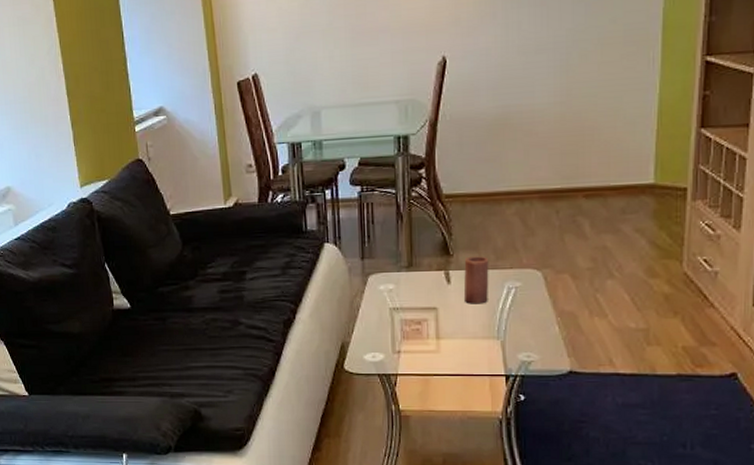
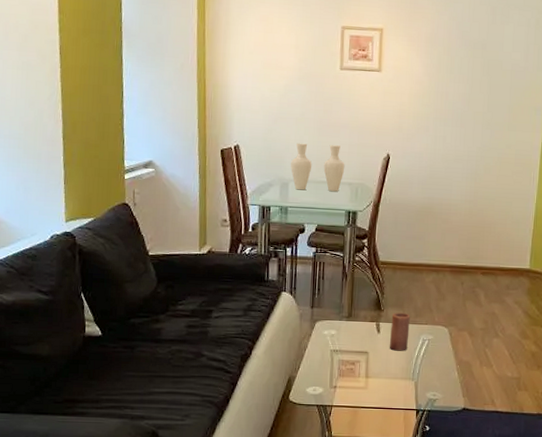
vase: none [321,54,389,119] -> present [291,143,345,192]

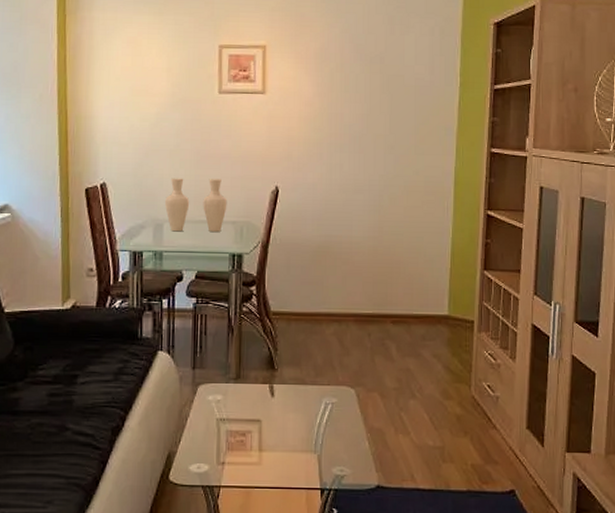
candle: present [389,312,410,351] -> none [285,371,309,418]

